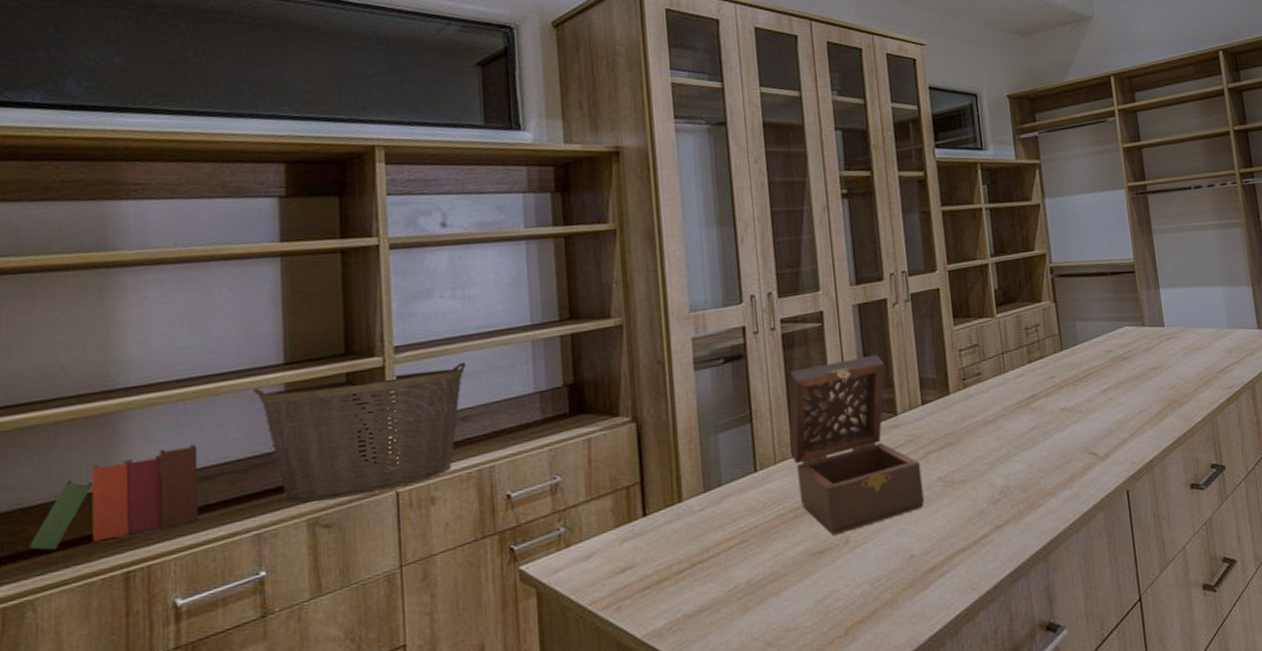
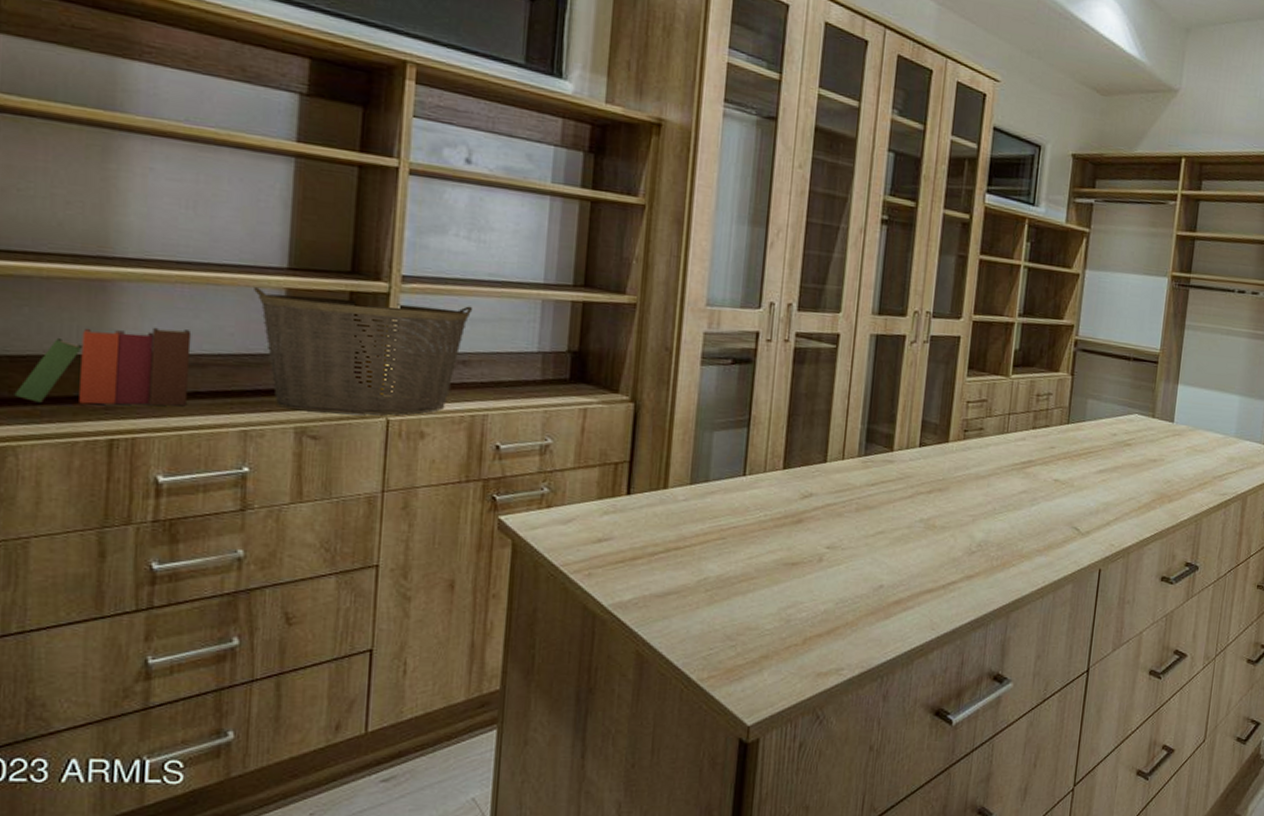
jewelry box: present [789,354,925,536] -> none [781,386,906,552]

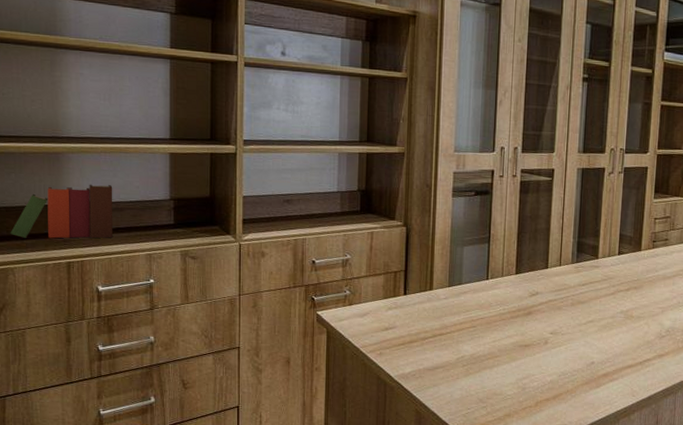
basket: present [254,288,473,415] -> none [150,154,292,241]

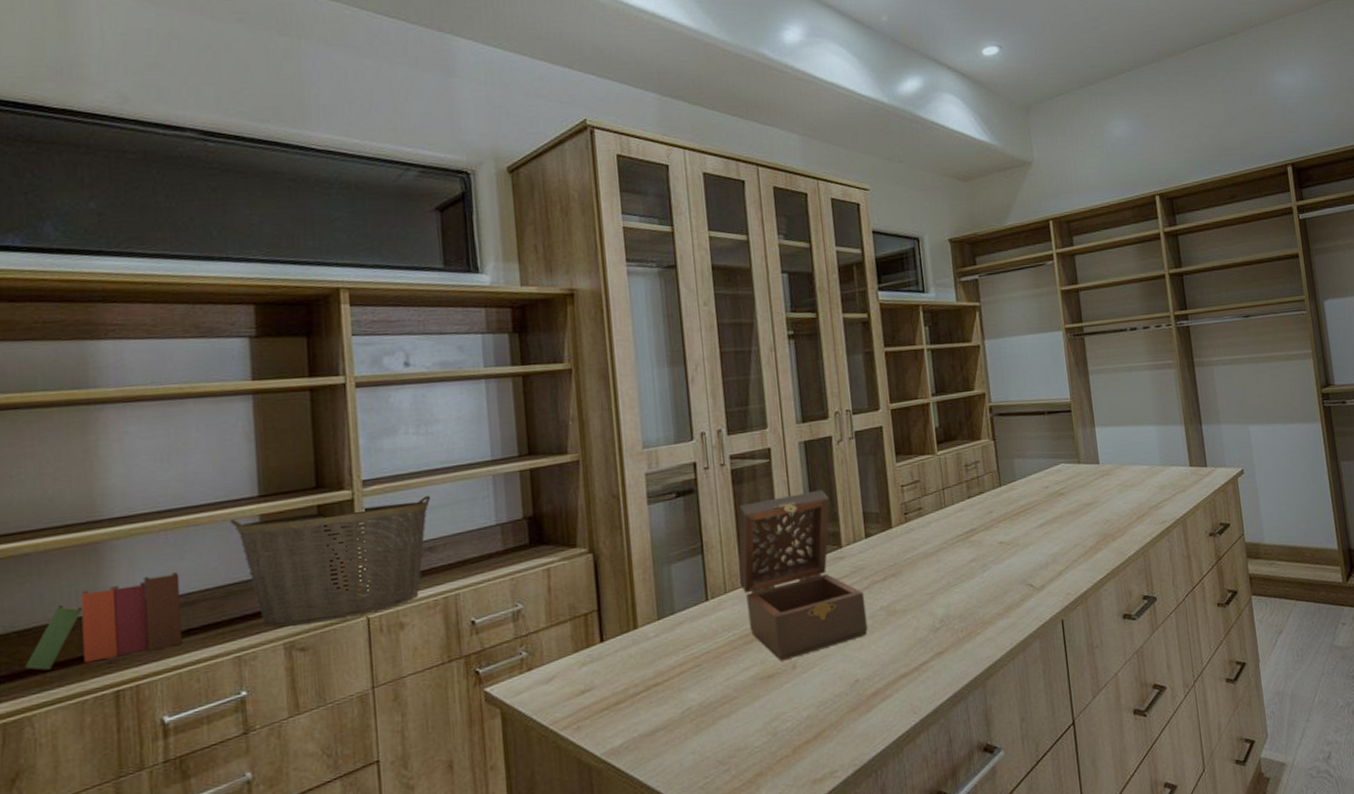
basket: none [150,154,292,241] -> present [231,495,431,628]
jewelry box: none [514,209,610,337] -> present [738,489,868,662]

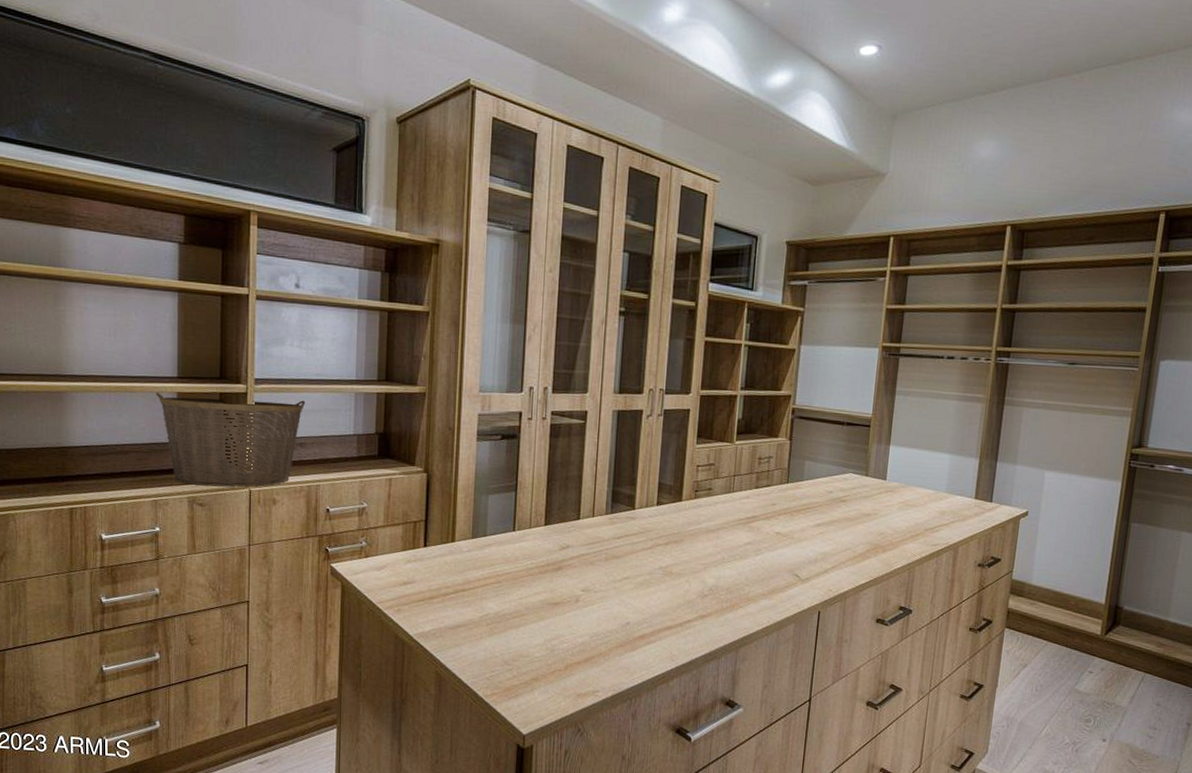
books: present [25,572,182,670] -> none [11,425,118,483]
jewelry box: present [738,489,868,662] -> none [543,455,647,594]

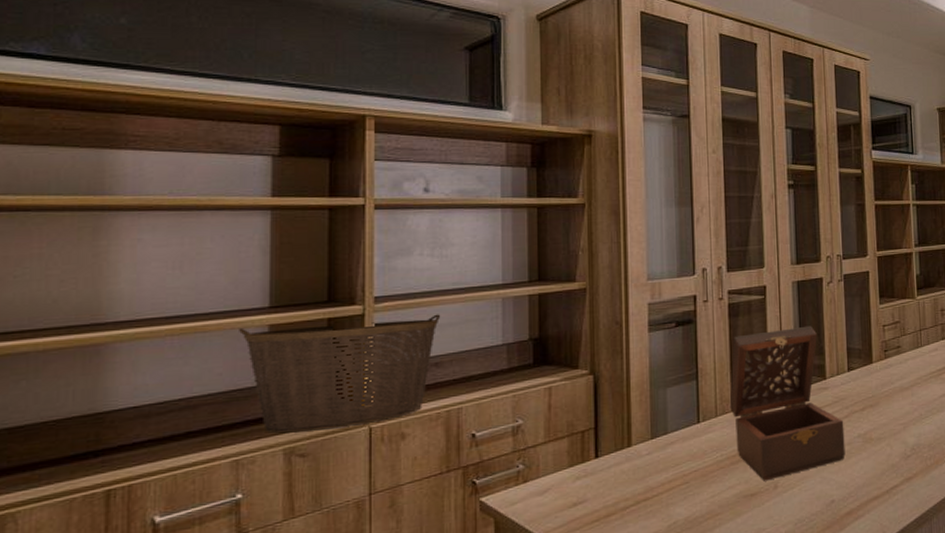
jewelry box: none [543,455,647,594] -> present [729,325,846,481]

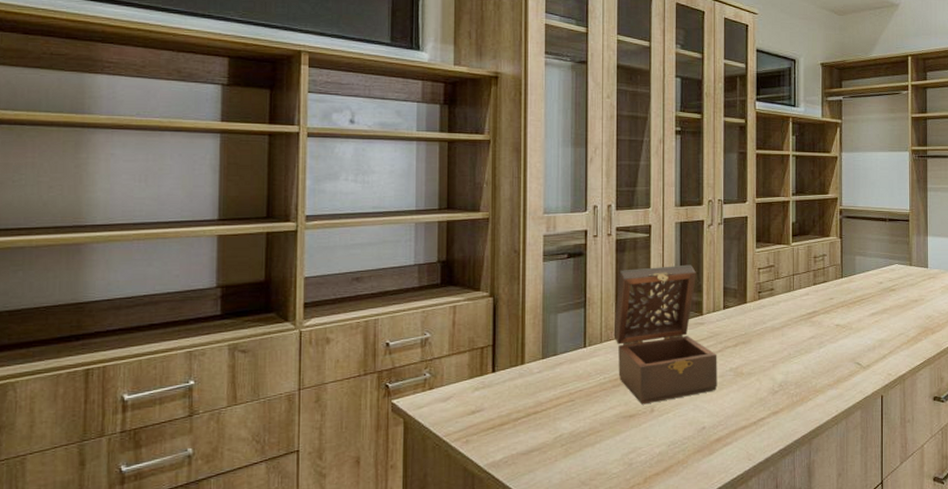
basket: present [239,314,441,434] -> none [193,234,362,331]

